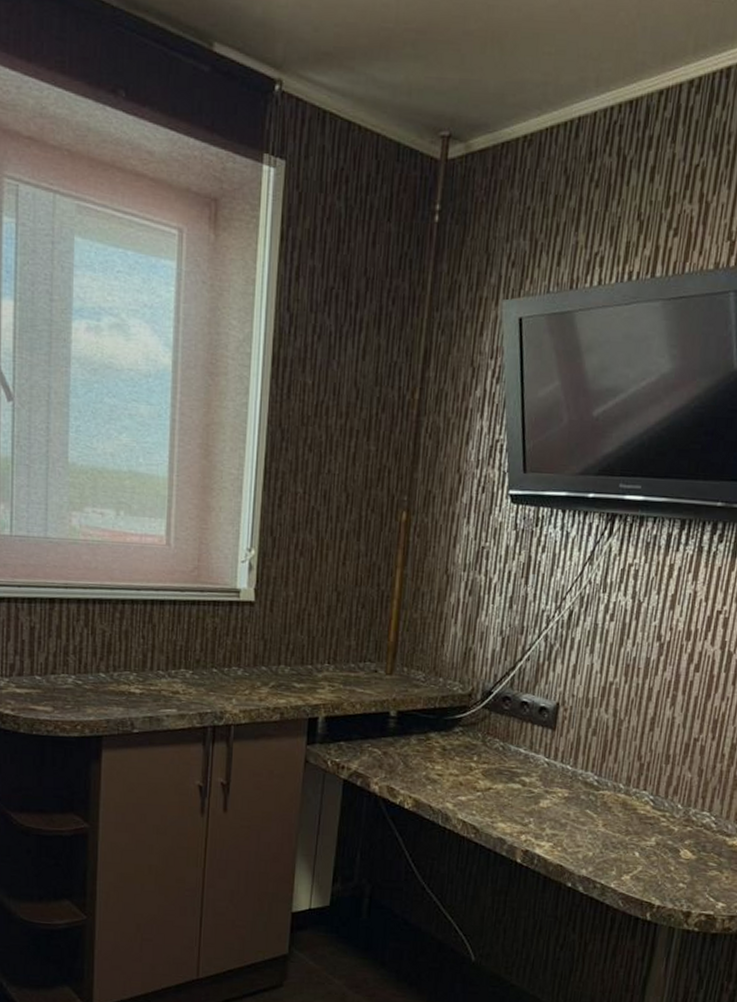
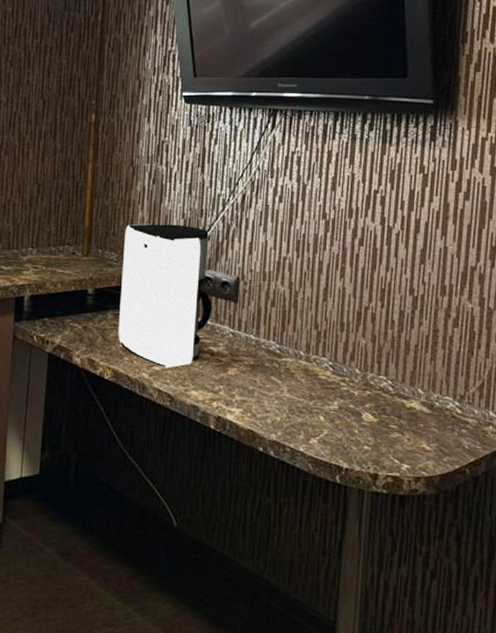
coffee maker: none [421,640,529,798] -> present [118,223,212,368]

